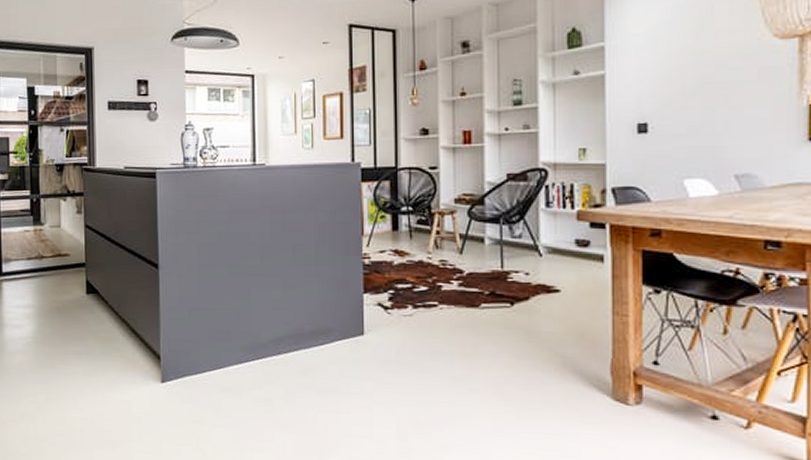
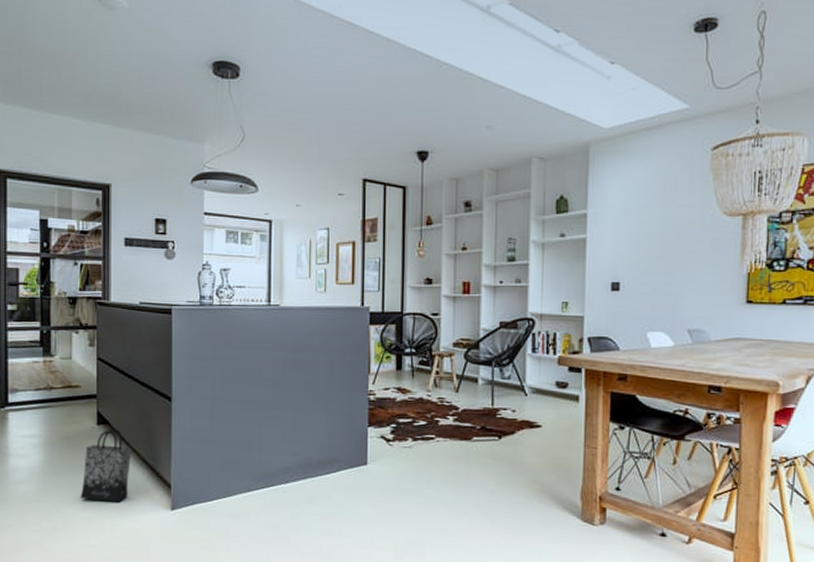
shopping bag: none [72,298,121,375] -> present [80,429,132,504]

